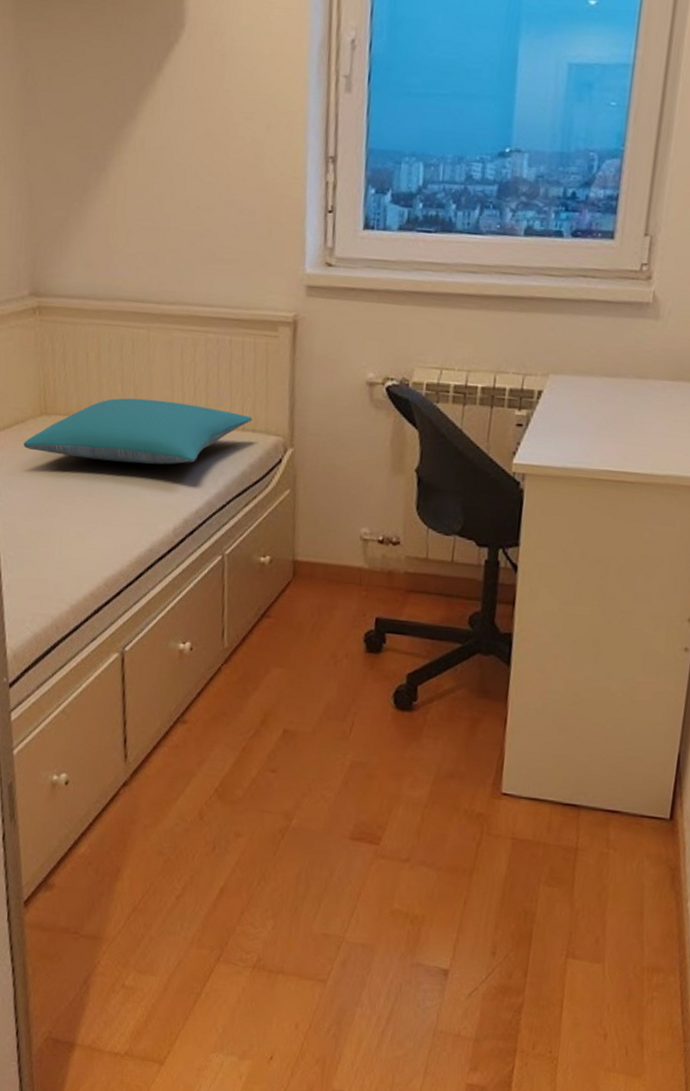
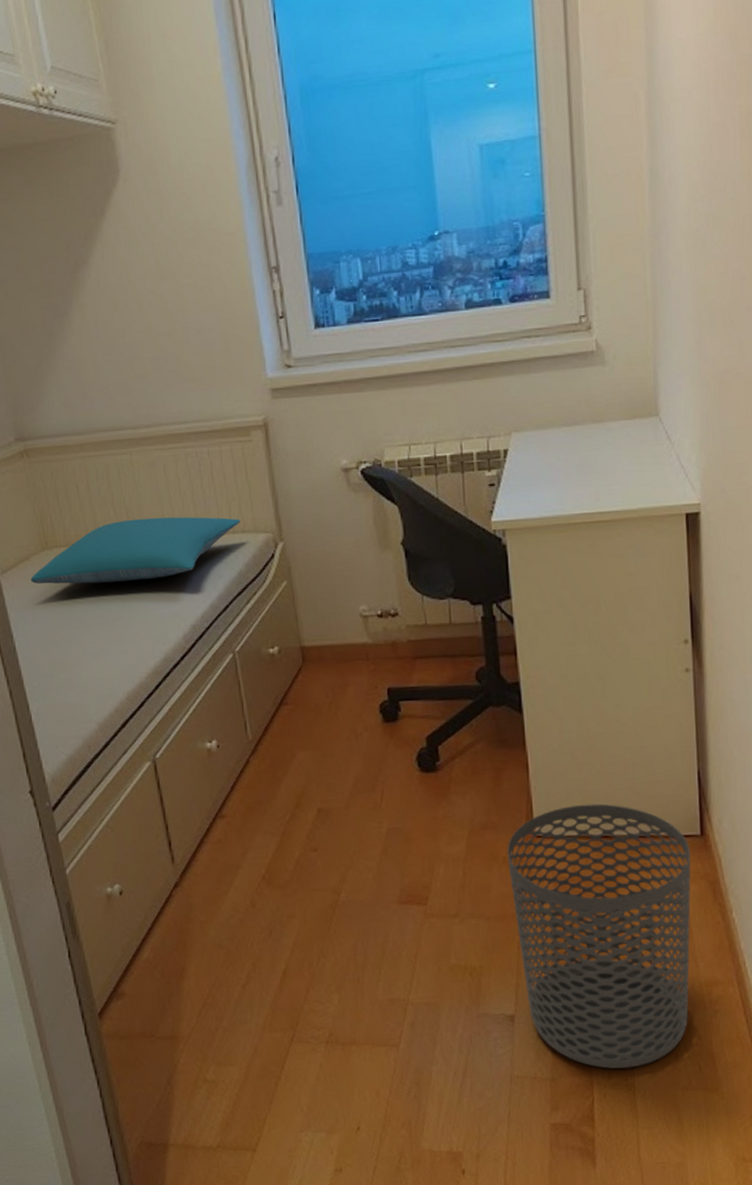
waste bin: none [464,768,657,1041] -> present [507,803,691,1069]

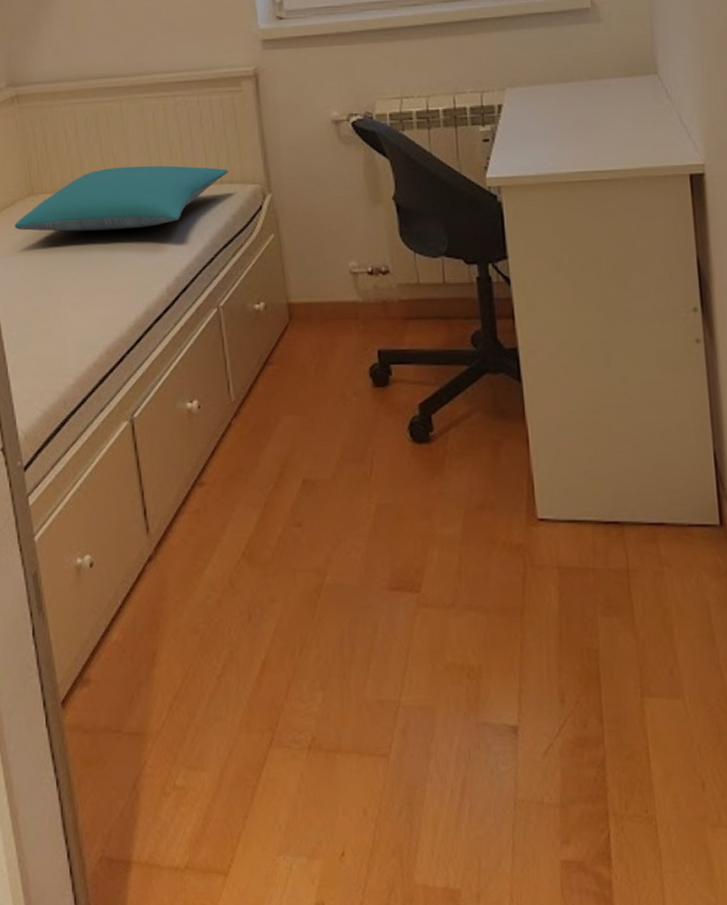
waste bin: present [507,803,691,1069] -> none [507,485,715,797]

